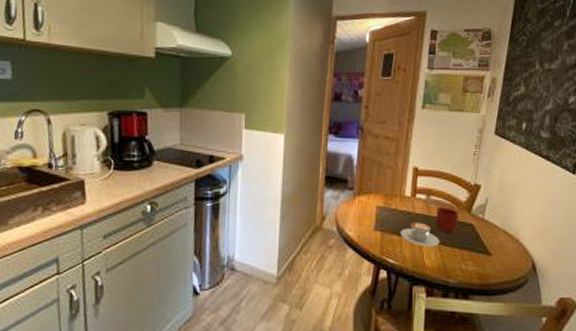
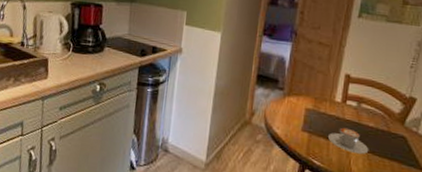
mug: present [435,207,459,233] -> none [364,115,391,143]

